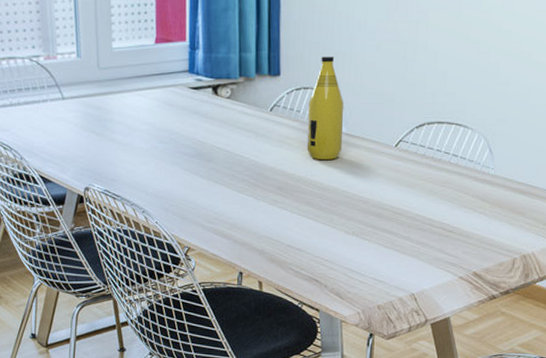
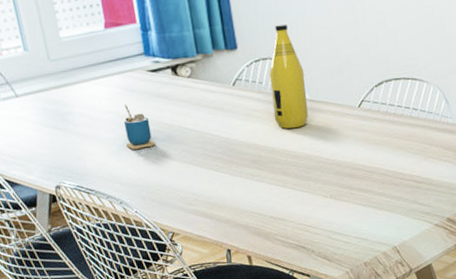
cup: none [158,118,185,162] -> present [123,104,155,150]

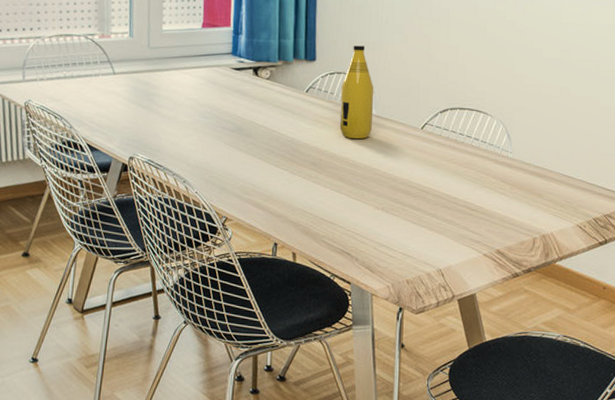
cup: present [123,104,155,150] -> none [200,95,226,136]

